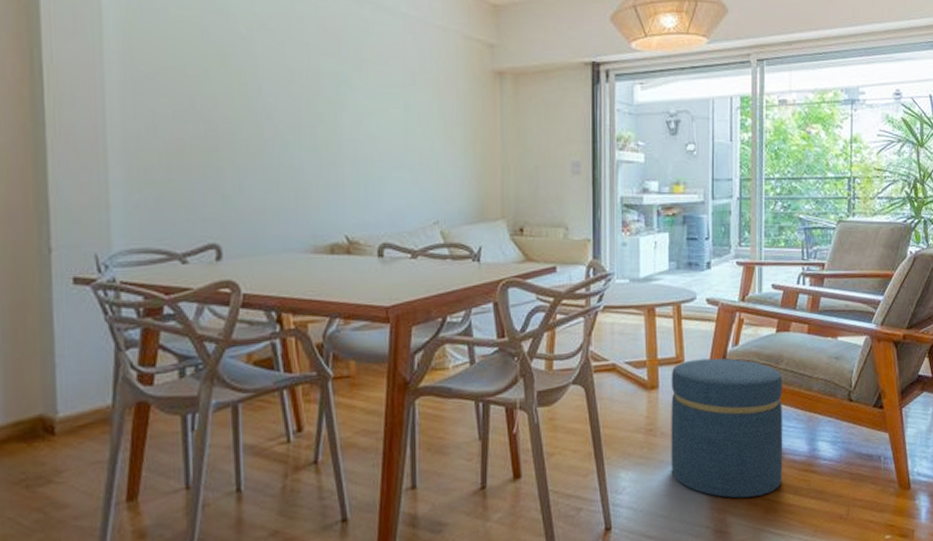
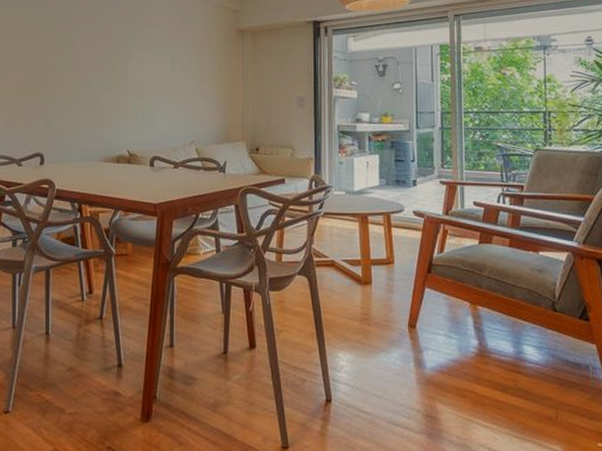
ottoman: present [671,358,783,499] -> none [382,262,489,389]

